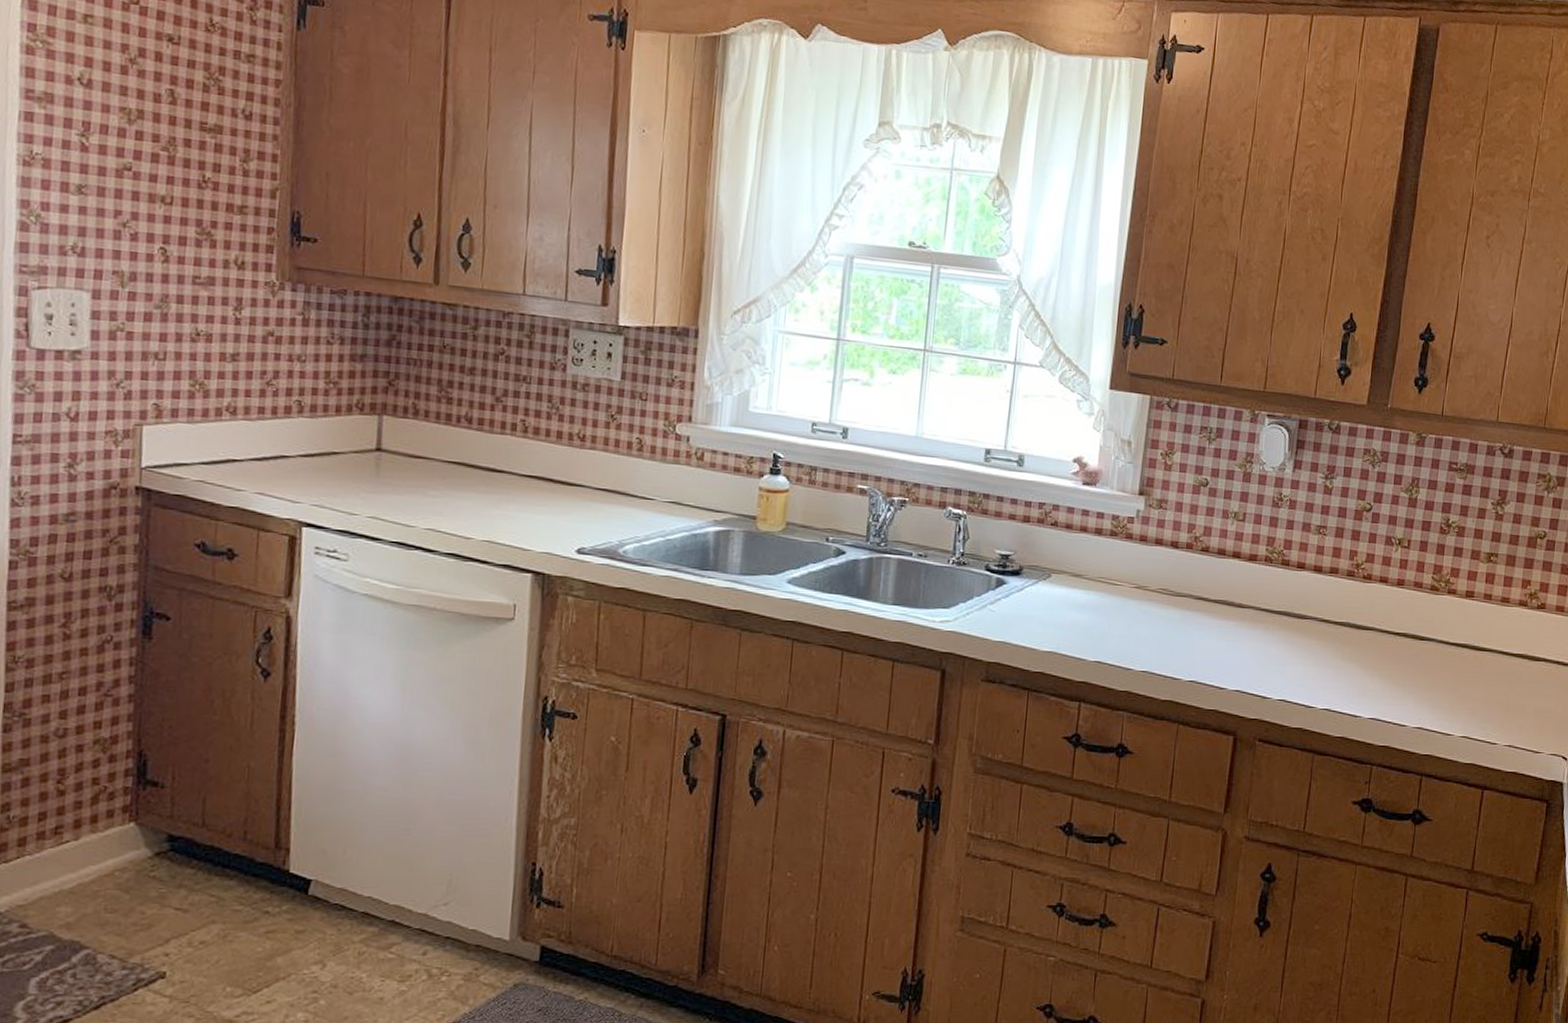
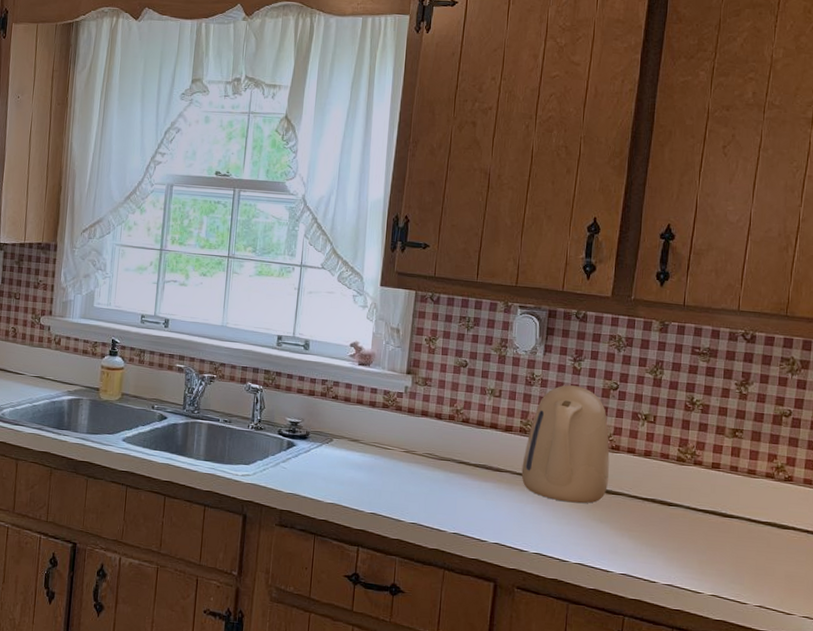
kettle: none [1266,506,1361,641] -> present [521,385,610,504]

